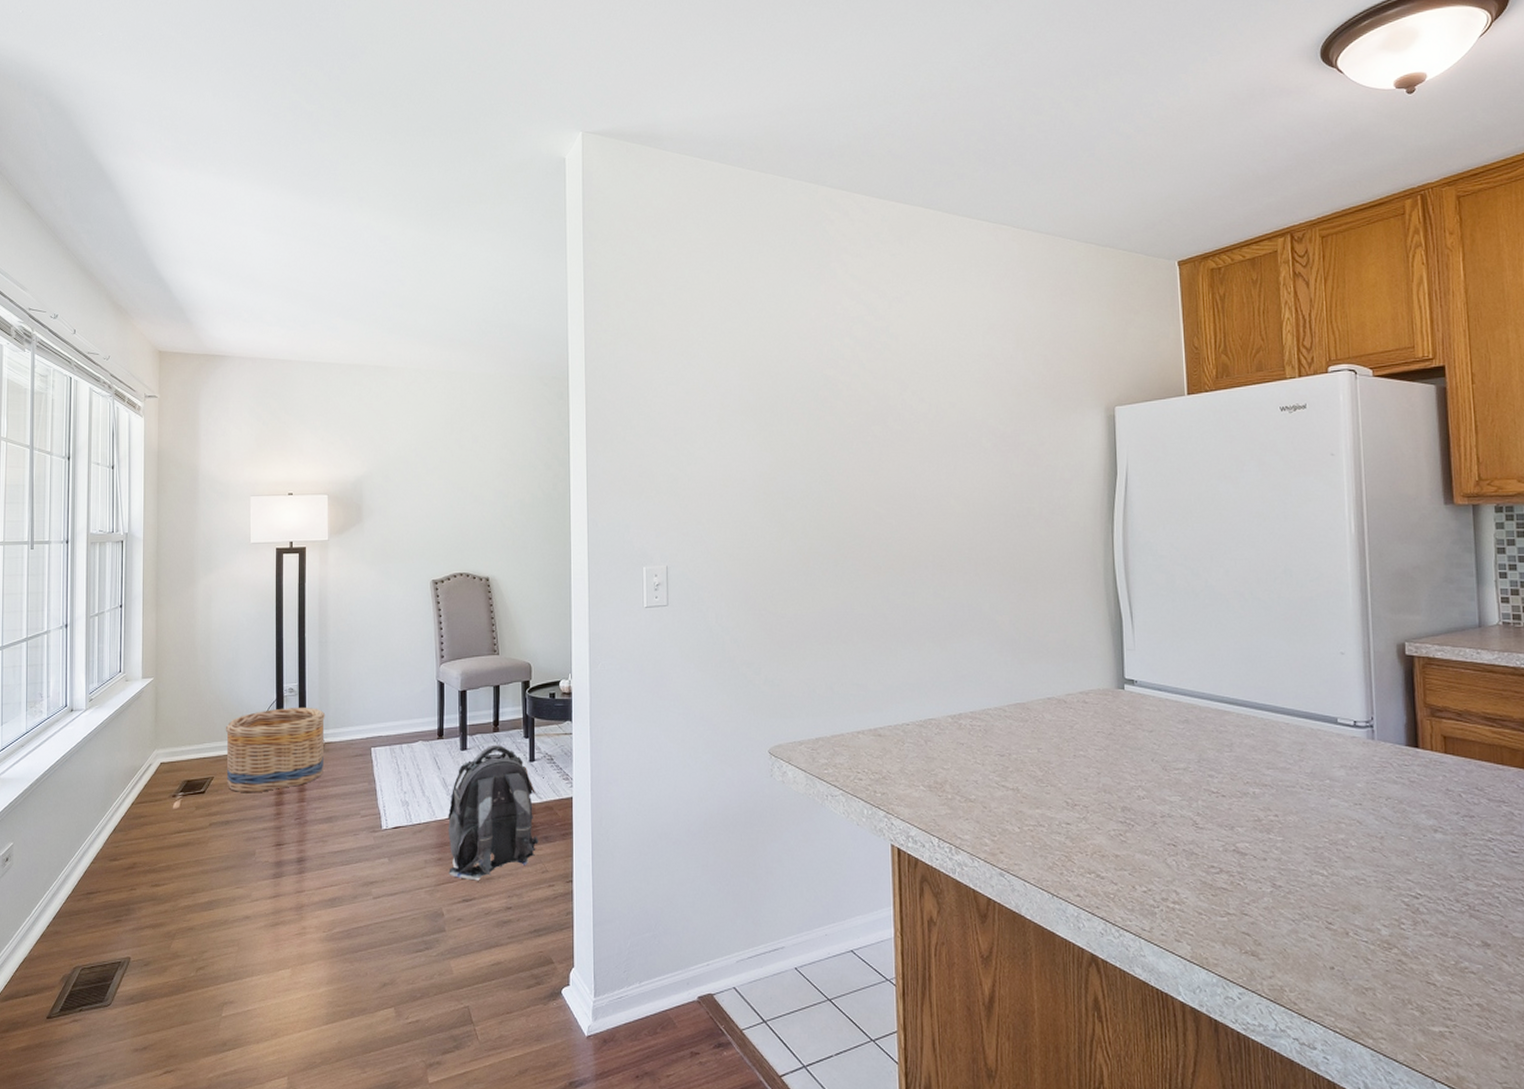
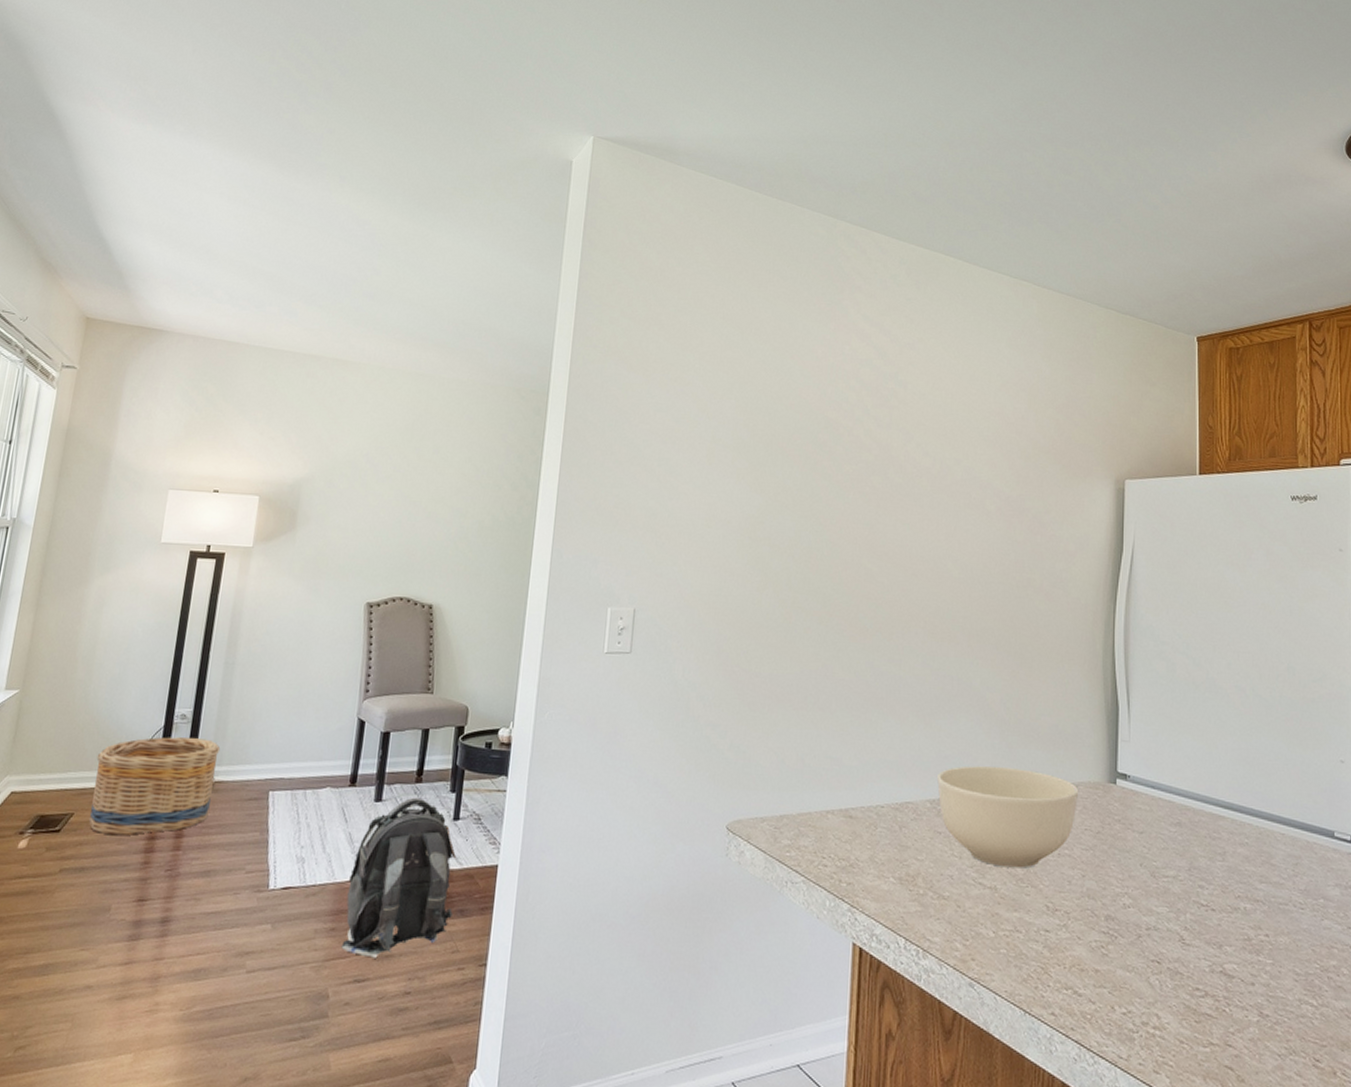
bowl: none [956,681,1090,770] -> present [937,765,1079,868]

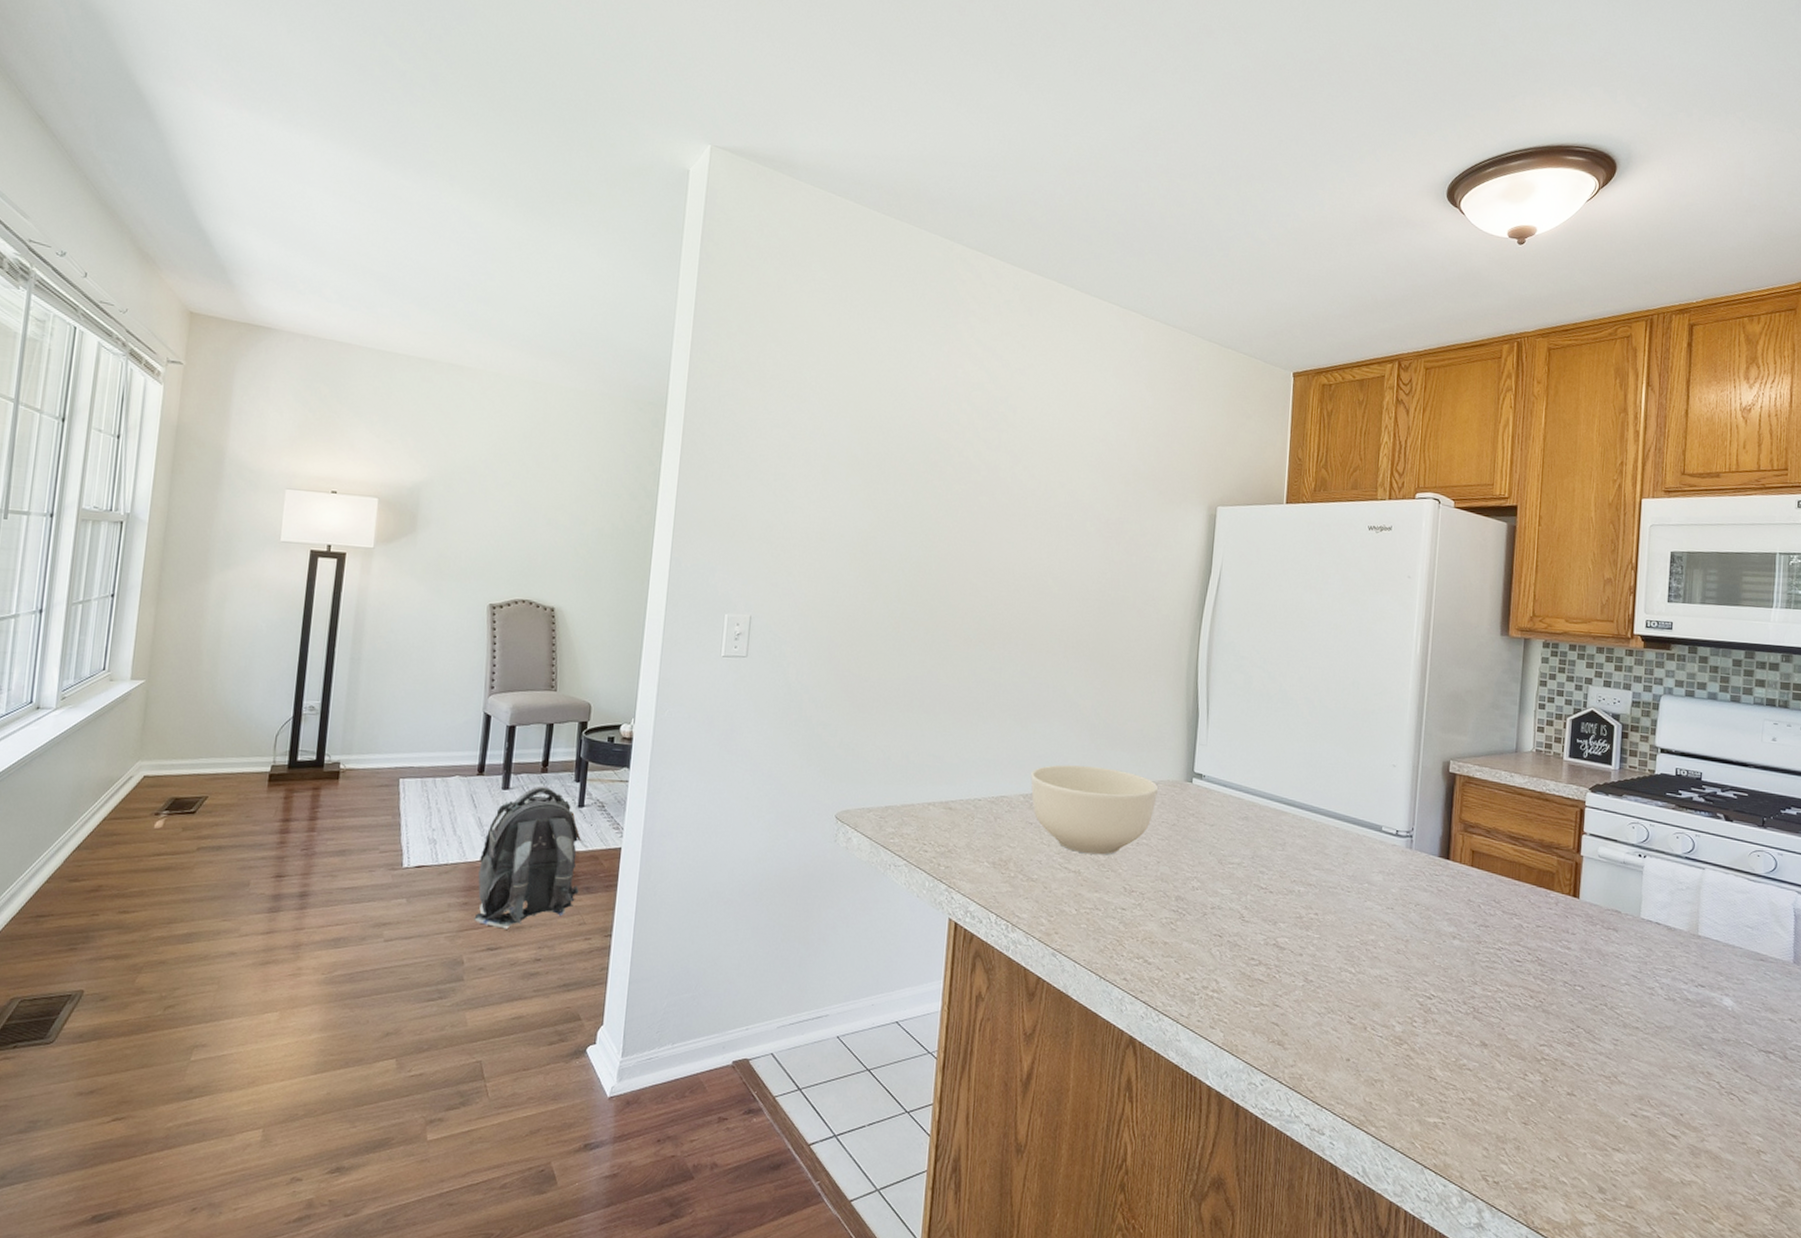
basket: present [89,737,221,836] -> none [224,727,350,818]

